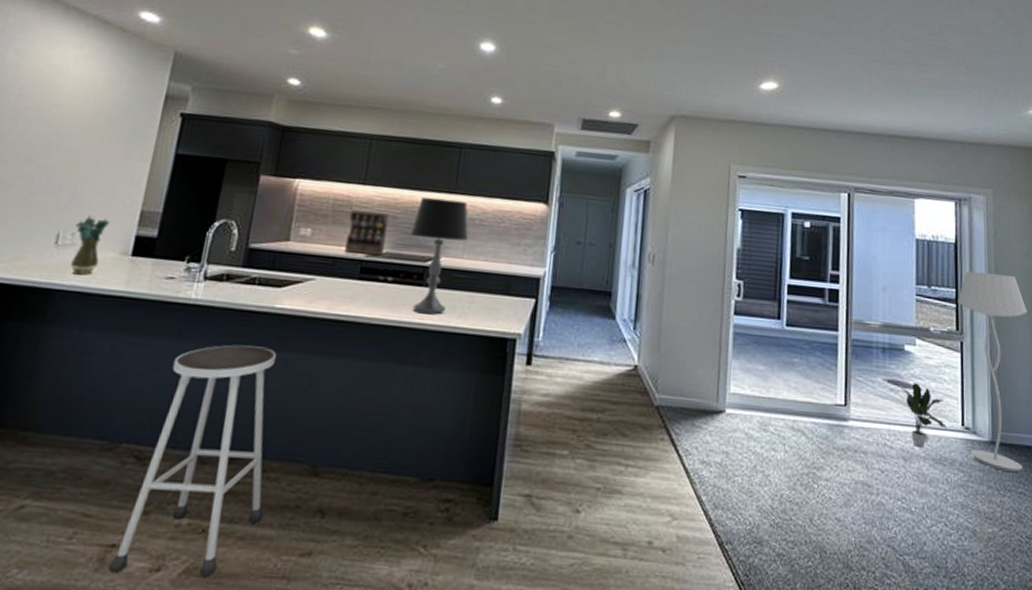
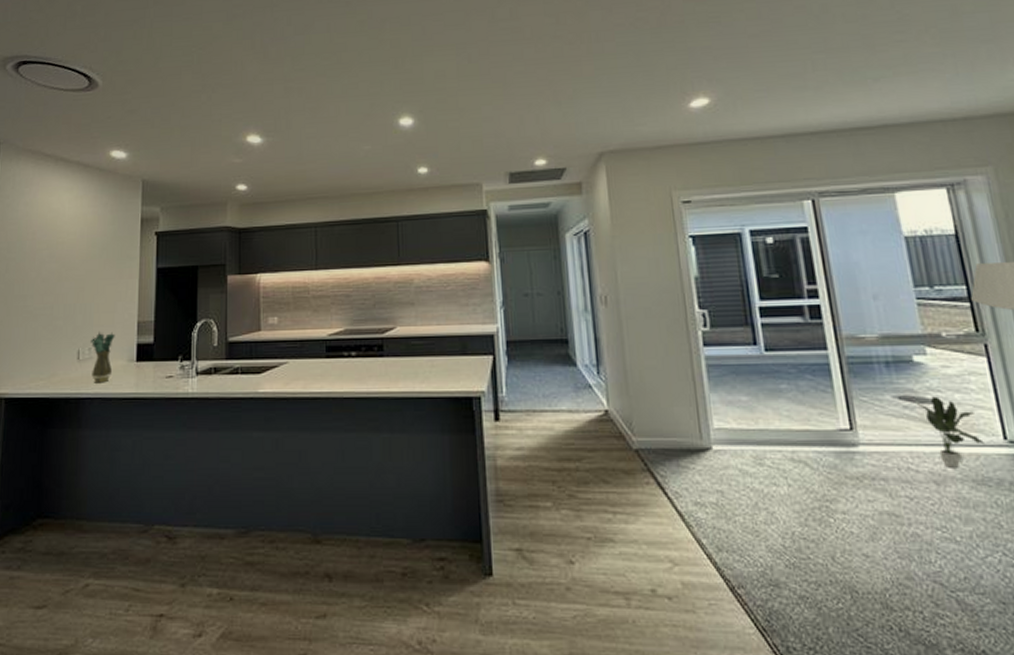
stool: present [108,344,277,576] -> none [161,429,279,640]
spice rack: present [343,210,389,256] -> none [308,294,344,334]
table lamp: present [410,197,468,315] -> none [364,271,419,383]

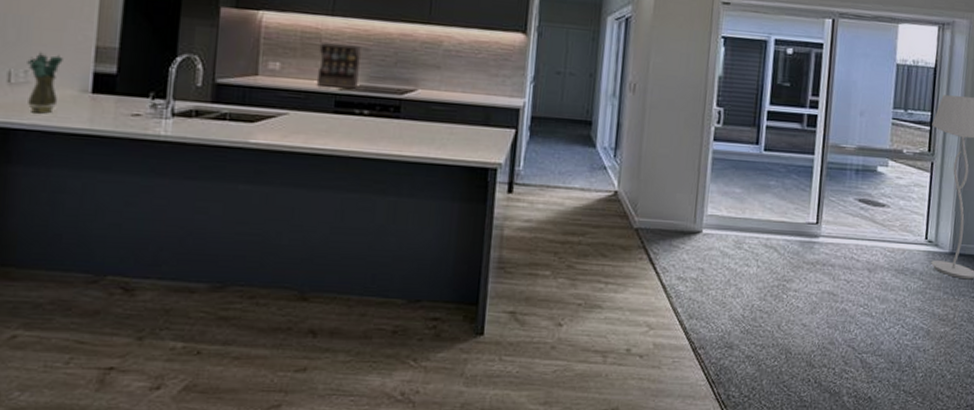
spice rack: none [308,294,344,334] -> present [316,42,361,89]
potted plant: present [918,396,985,468] -> none [871,201,911,260]

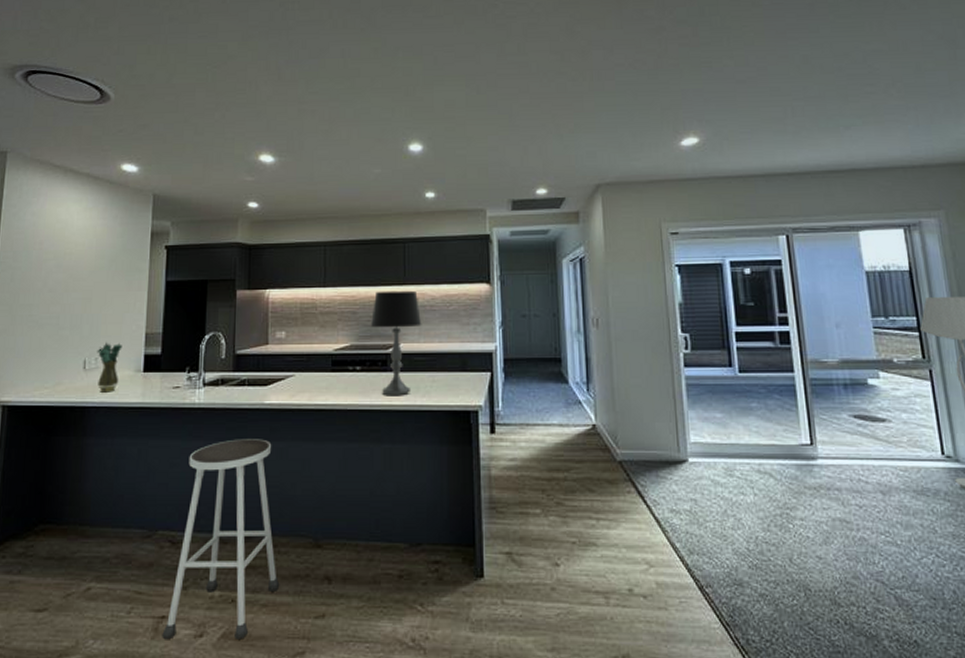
stool: none [109,179,257,392] -> present [162,439,280,640]
spice rack: present [316,42,361,89] -> none [315,310,349,349]
table lamp: none [384,28,445,147] -> present [370,290,422,396]

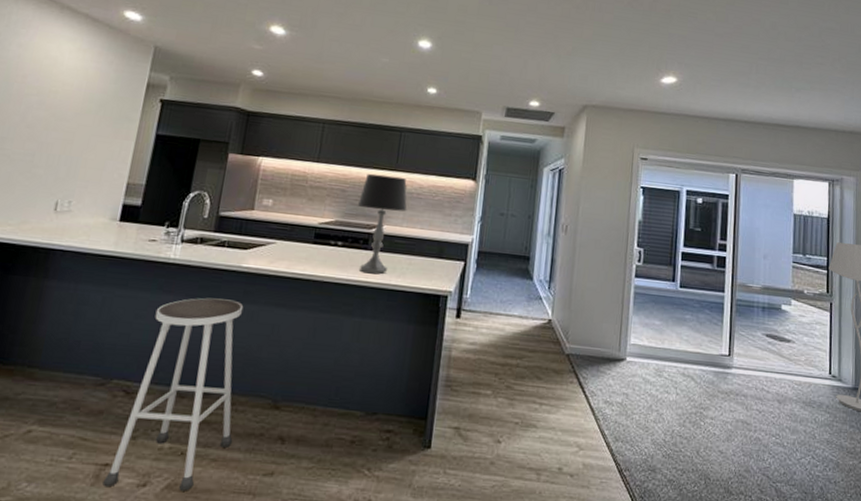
vase: present [97,342,123,392] -> none [67,187,101,238]

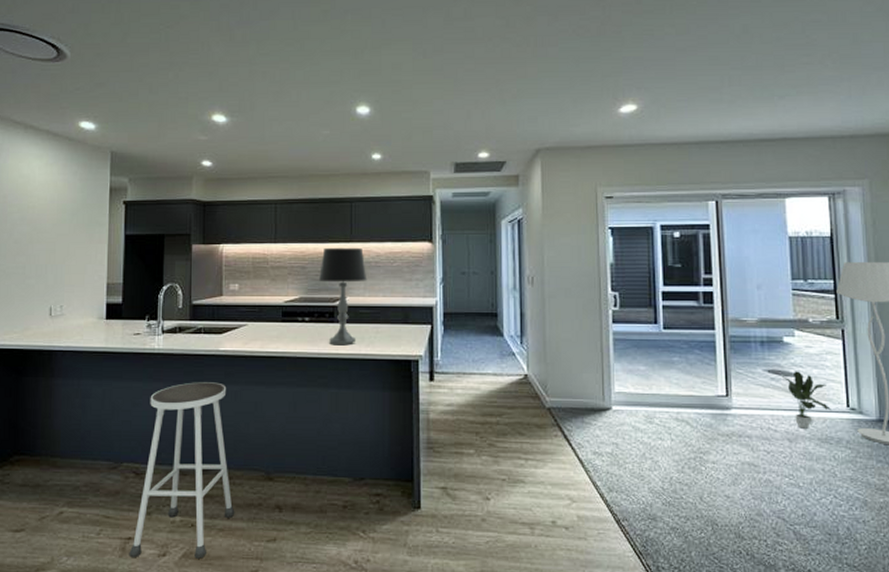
potted plant: none [778,337,816,392] -> present [783,371,831,429]

